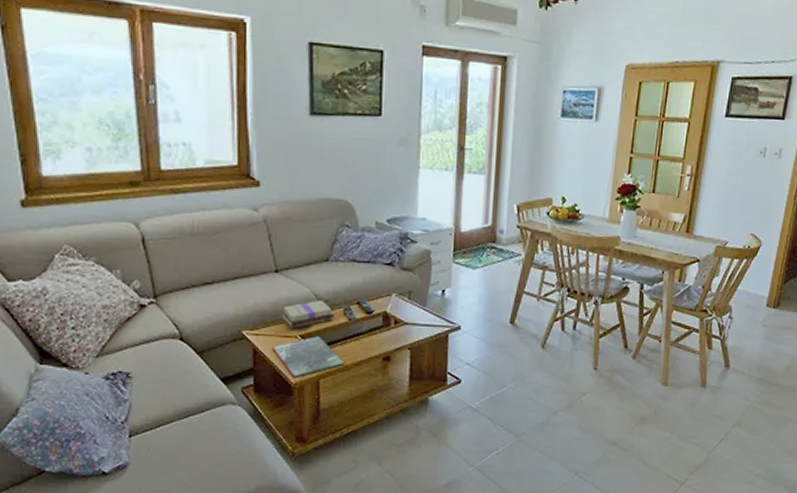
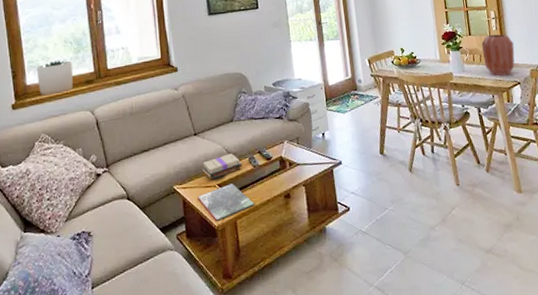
planter: none [56,147,110,195] -> present [36,60,73,96]
vase: none [663,196,705,250] -> present [481,34,515,76]

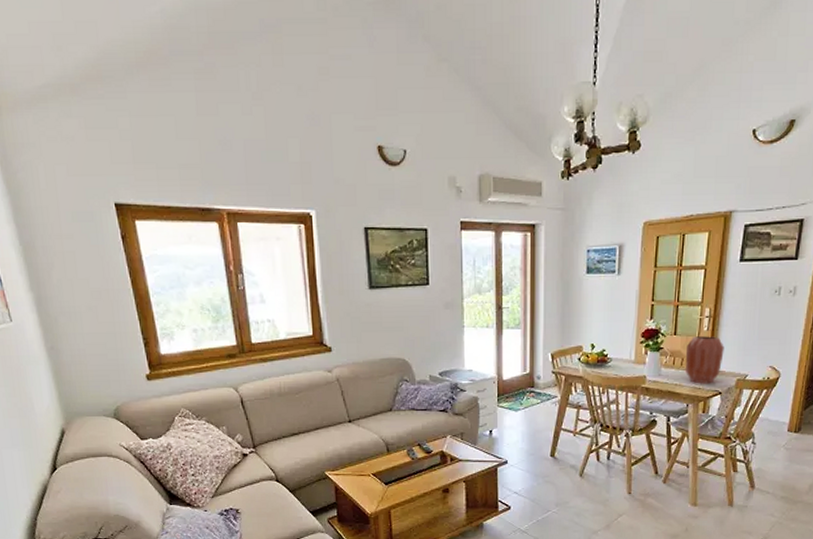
planter: present [36,60,73,96] -> none [170,329,214,368]
magazine: present [197,183,255,221] -> none [350,474,411,509]
books: present [202,154,242,179] -> none [356,444,399,468]

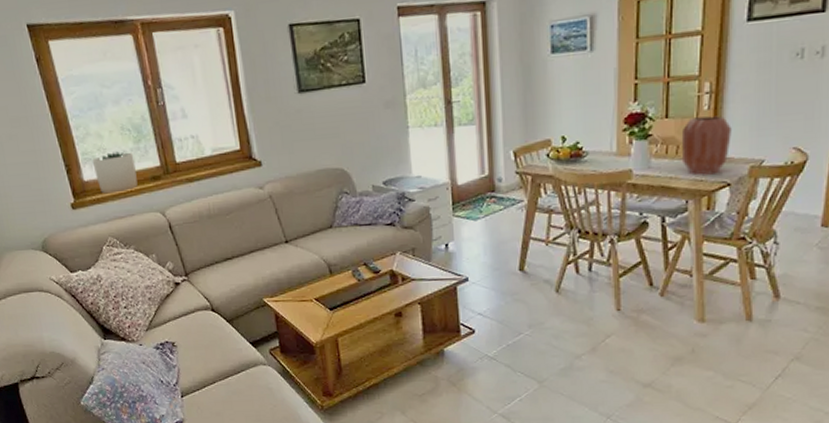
planter: none [170,329,214,368] -> present [92,152,138,194]

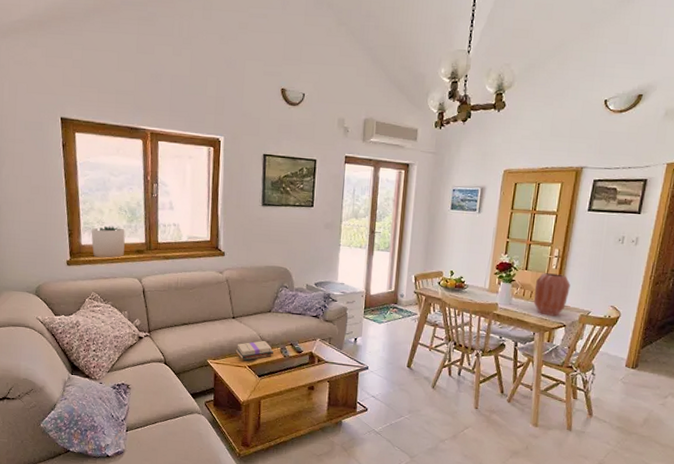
books: none [295,265,344,293] -> present [235,341,273,361]

